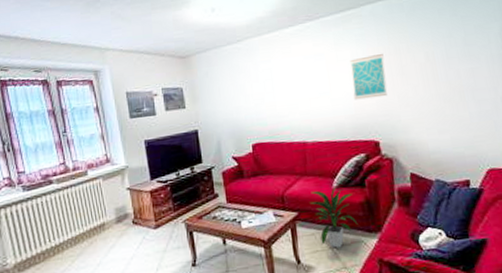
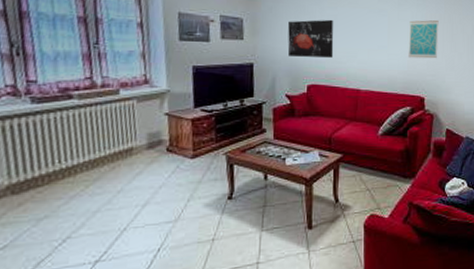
wall art: none [225,73,274,118] -> present [287,19,334,58]
indoor plant: present [310,187,358,248] -> none [356,134,396,190]

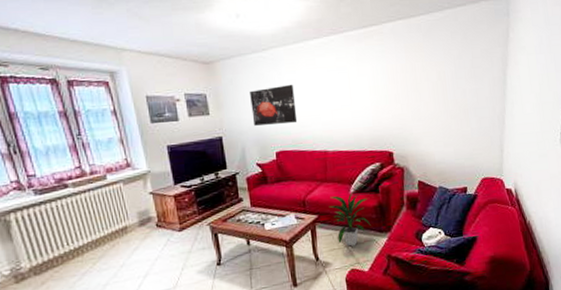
indoor plant: none [356,134,396,190] -> present [329,192,371,247]
wall art: present [408,20,439,59] -> none [370,71,403,113]

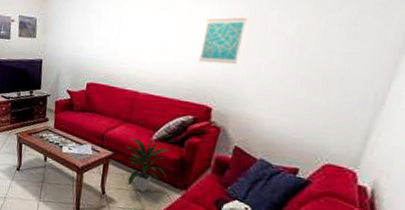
wall art: present [250,84,298,126] -> none [72,18,118,58]
wall art: none [370,71,403,113] -> present [199,18,247,65]

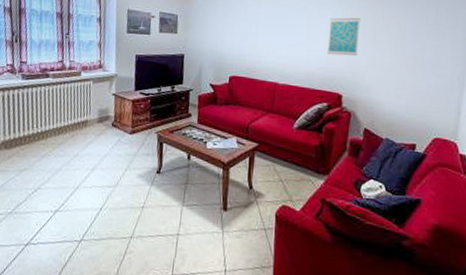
indoor plant: present [127,137,169,192] -> none [271,127,310,182]

